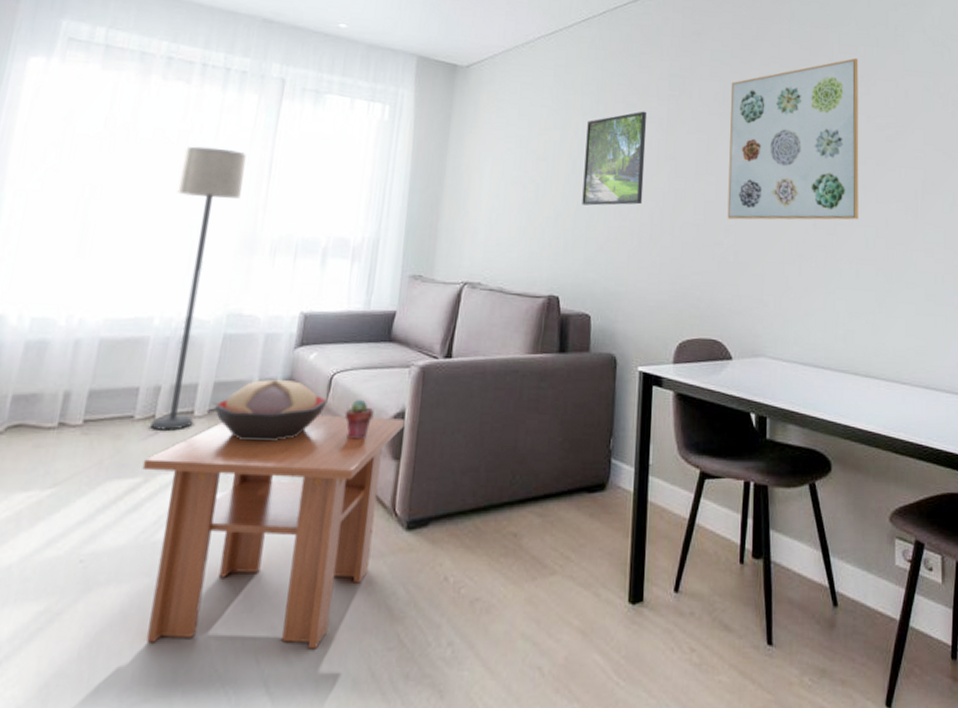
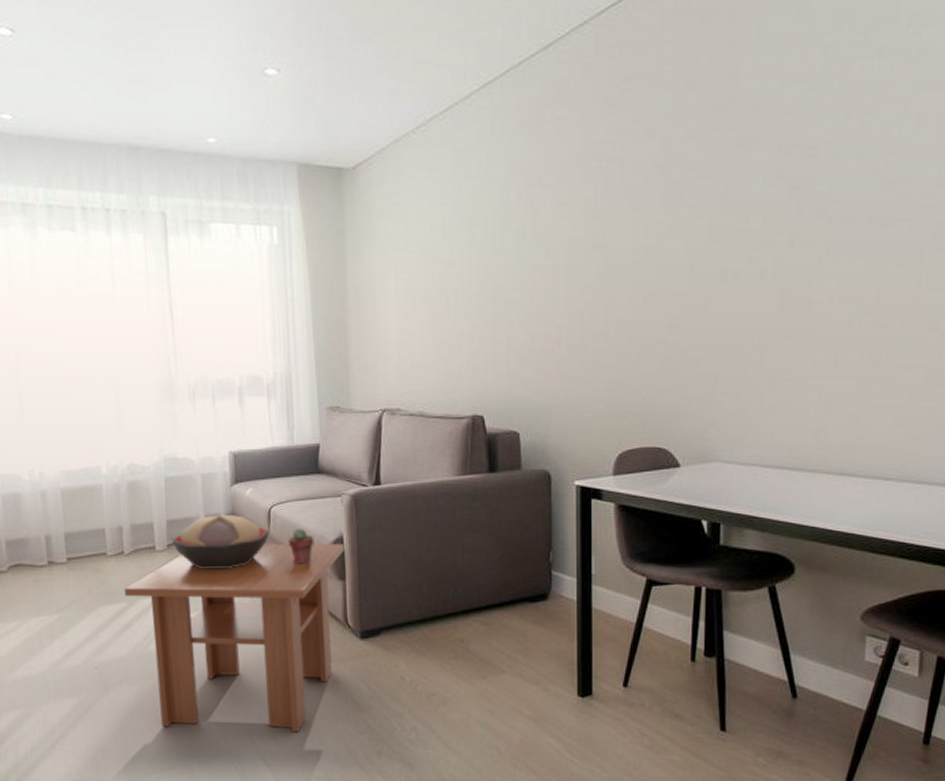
lamp: present [150,146,246,431] -> none [87,296,157,564]
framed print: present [582,111,647,206] -> none [498,192,569,314]
wall art: present [727,58,859,220] -> none [672,78,851,312]

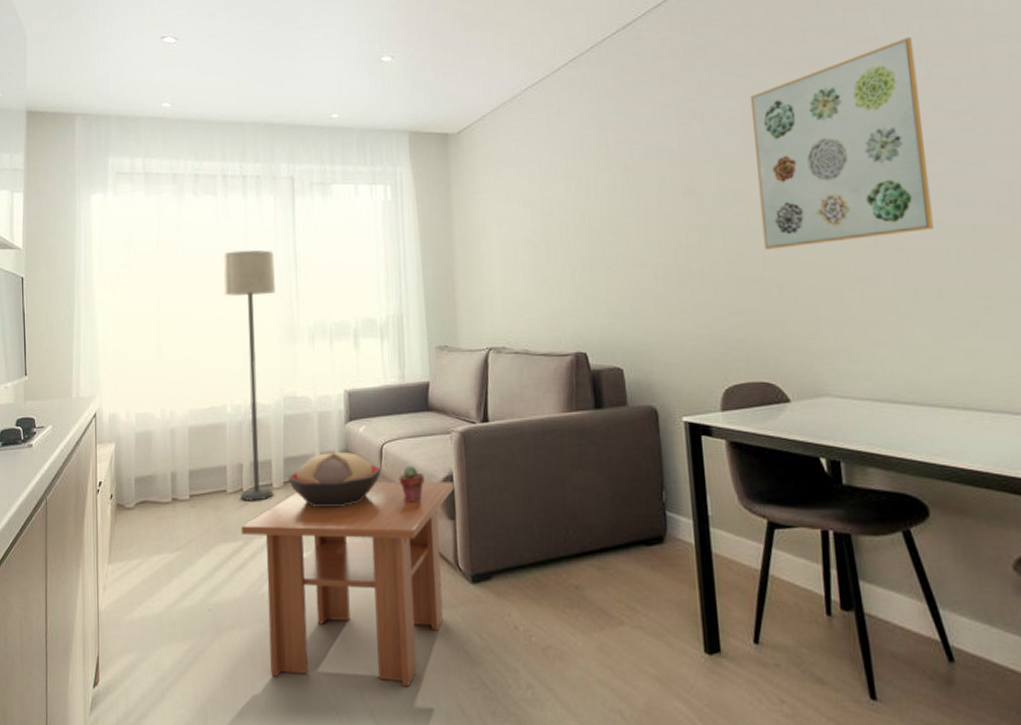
lamp: none [87,296,157,564] -> present [223,250,276,501]
wall art: none [672,78,851,312] -> present [750,36,934,250]

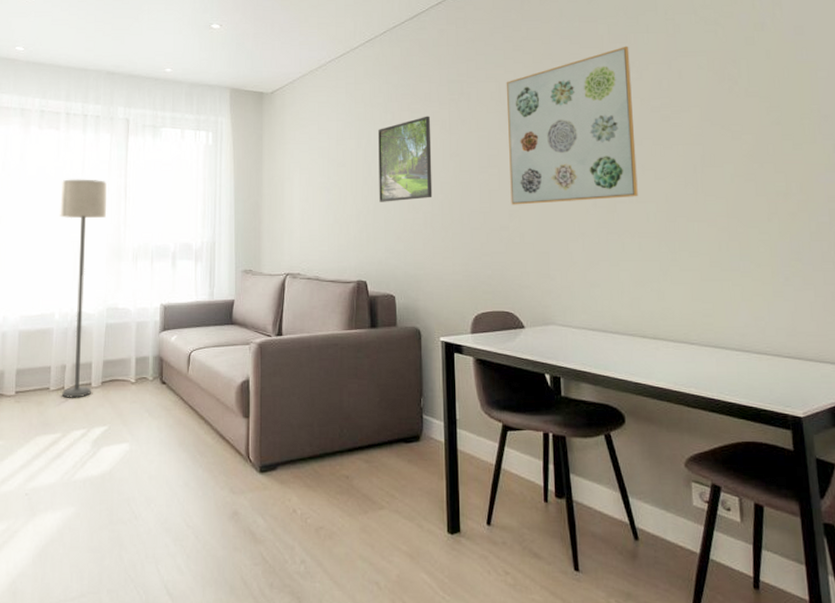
coffee table: present [241,481,454,687] -> none [60,384,250,563]
decorative bowl: present [287,452,382,507] -> none [105,358,189,405]
potted succulent: present [398,465,425,502] -> none [203,370,225,402]
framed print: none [590,146,663,256] -> present [378,116,433,202]

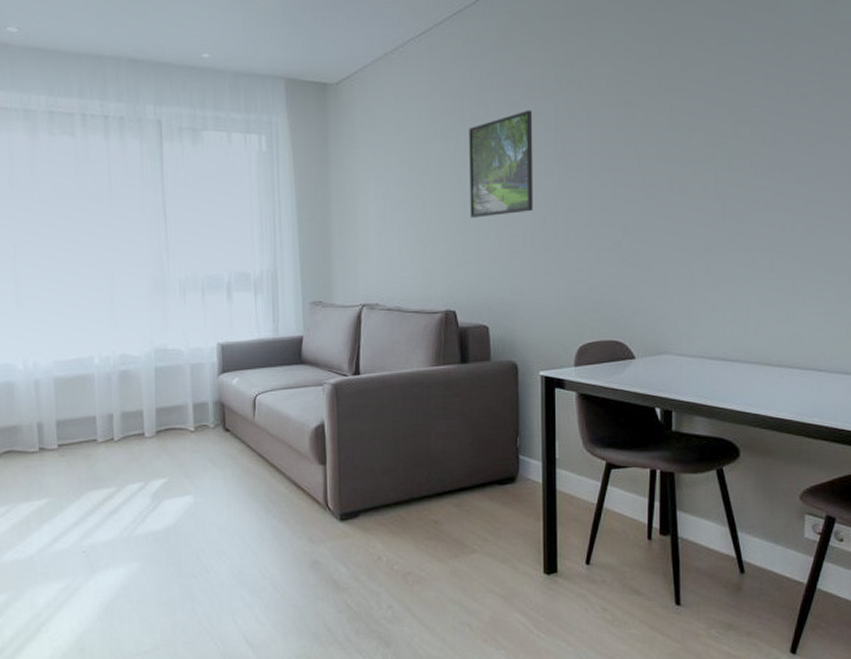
lamp: present [60,179,107,398] -> none [84,197,146,450]
wall art: present [506,46,638,205] -> none [625,15,779,218]

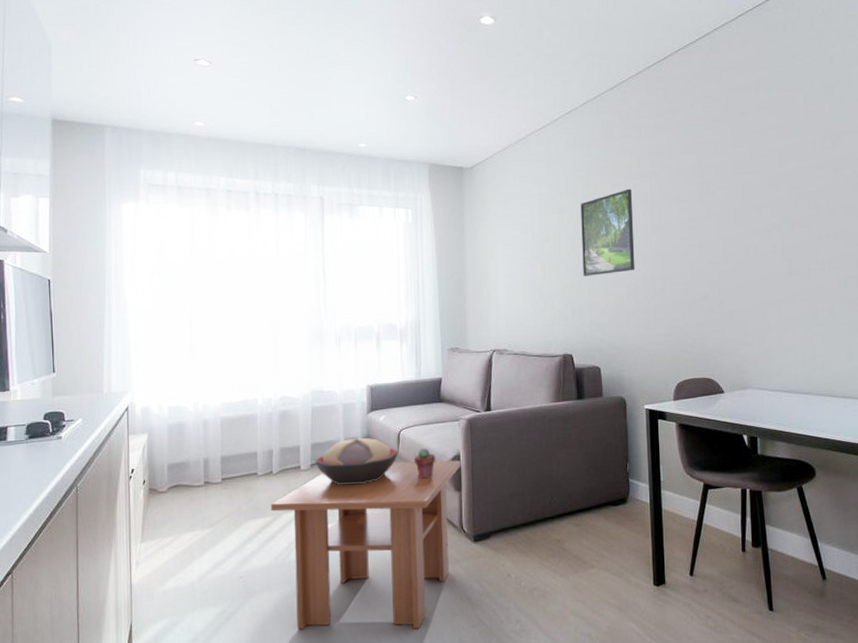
coffee table: none [113,430,326,612] -> present [270,460,461,630]
decorative bowl: none [160,403,255,455] -> present [314,438,399,485]
potted succulent: none [271,415,297,449] -> present [413,448,436,478]

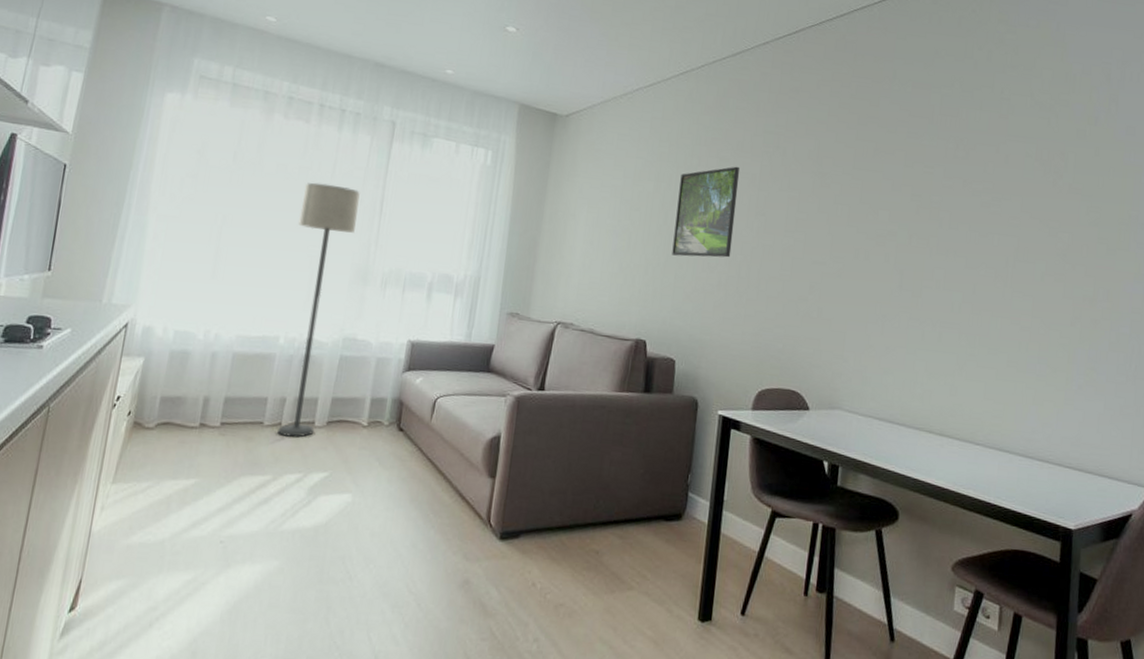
lamp: none [255,261,306,482] -> present [277,182,360,438]
coffee table: present [270,460,461,630] -> none [271,433,501,633]
decorative bowl: present [314,438,399,485] -> none [332,398,432,453]
potted succulent: present [413,448,436,478] -> none [446,421,473,458]

